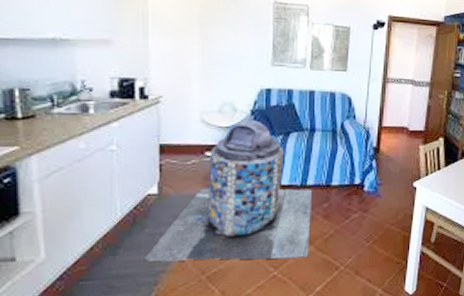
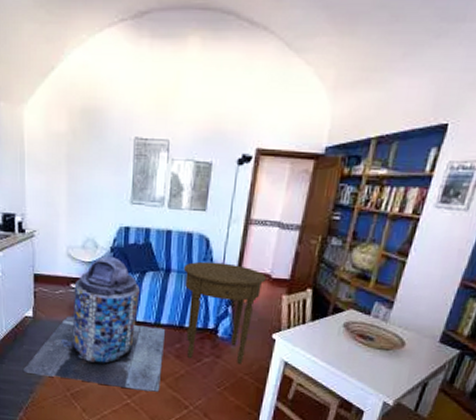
side table: none [328,119,405,217] -> present [183,261,267,365]

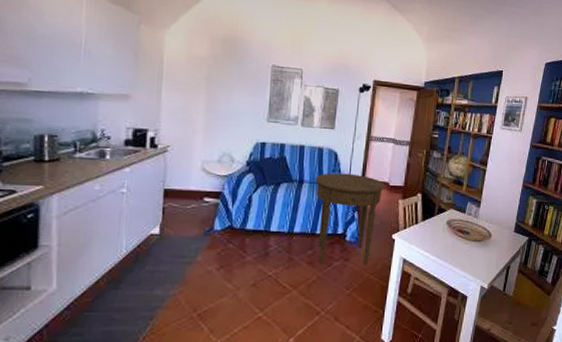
trash can: present [22,256,166,392] -> none [142,170,299,302]

